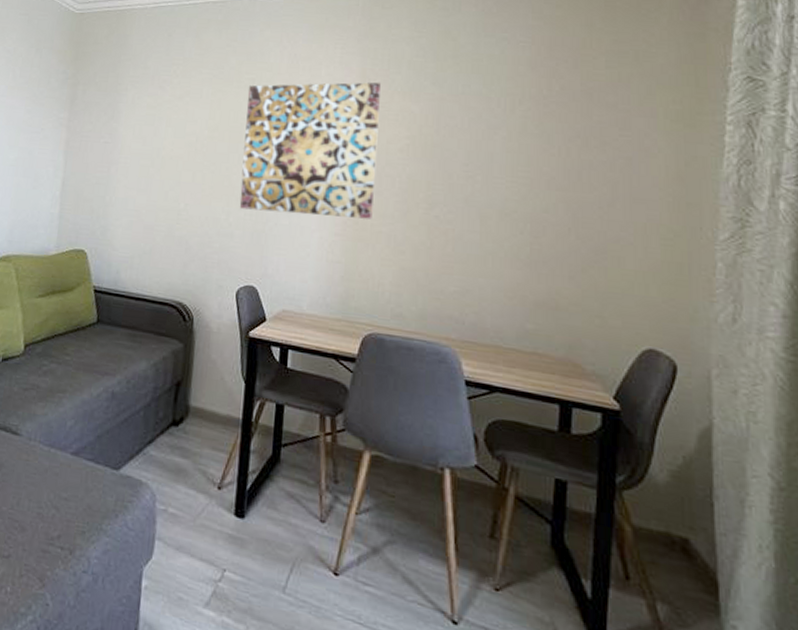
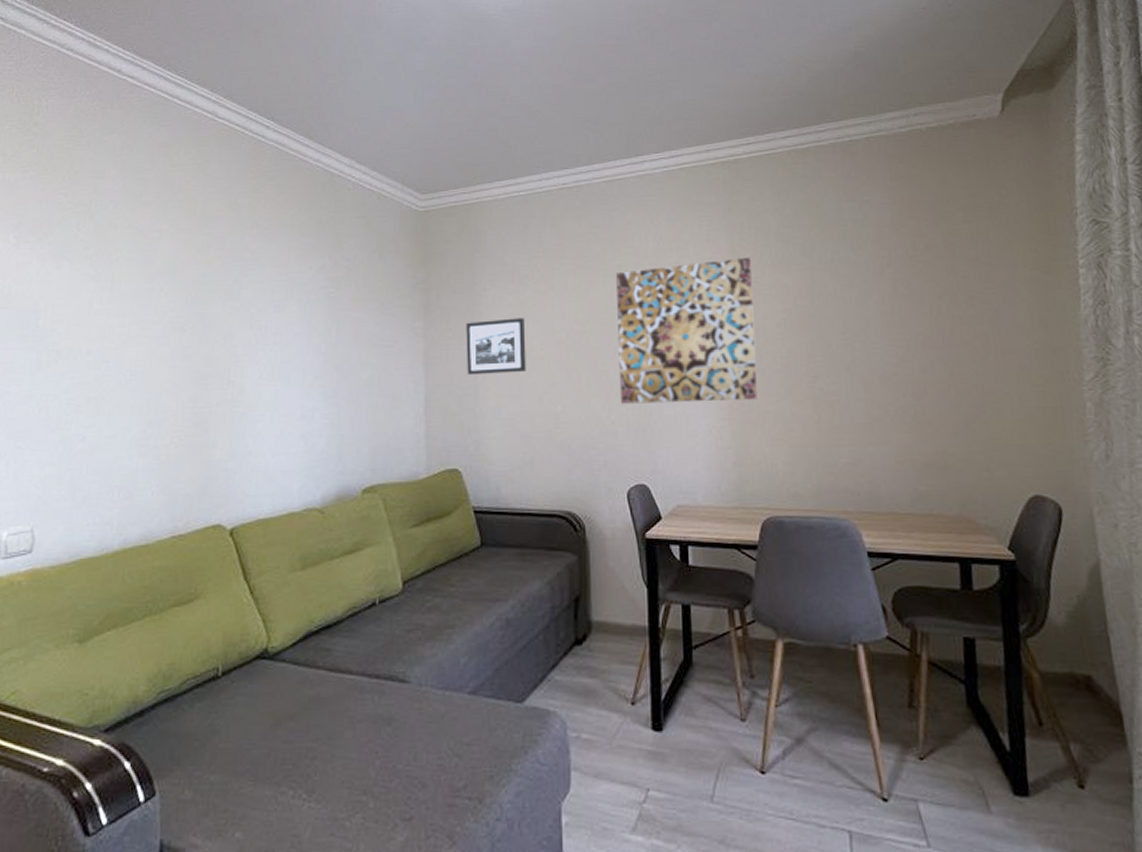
picture frame: none [102,118,159,169] -> present [466,318,526,376]

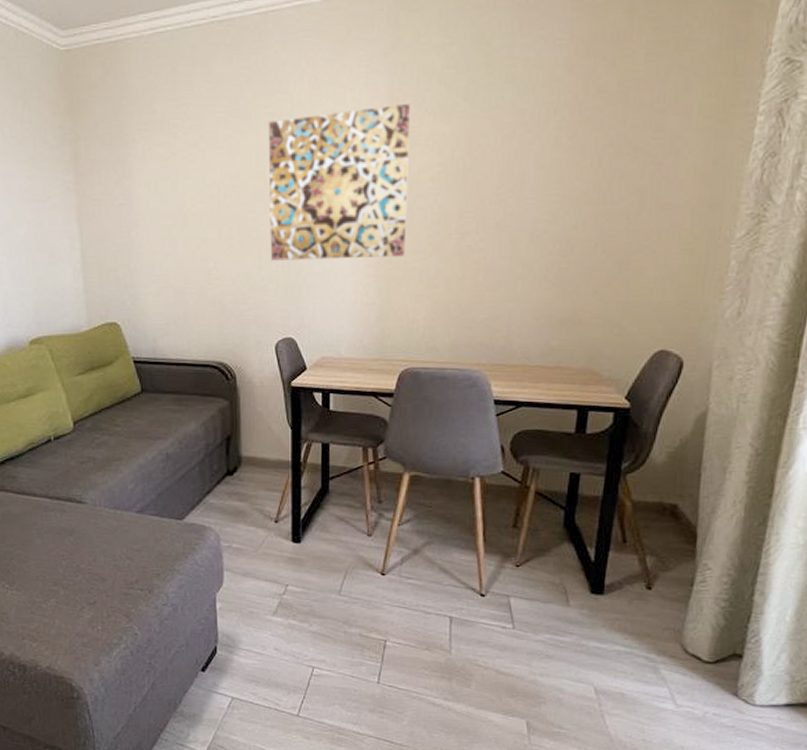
picture frame: present [466,318,526,376] -> none [117,171,178,232]

